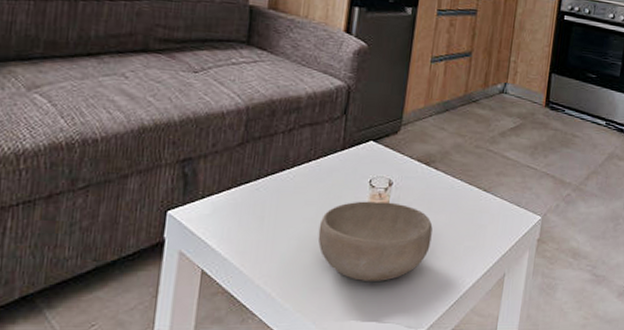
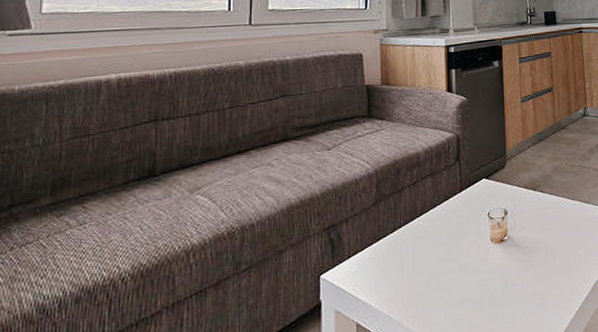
bowl: present [318,201,433,281] -> none [451,228,549,306]

